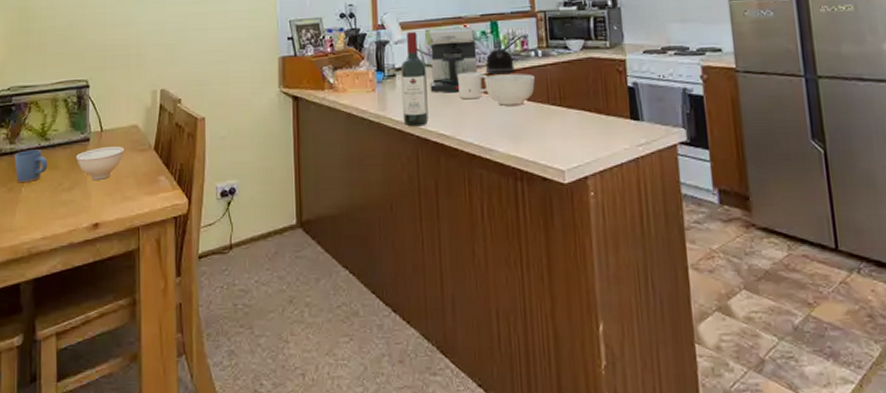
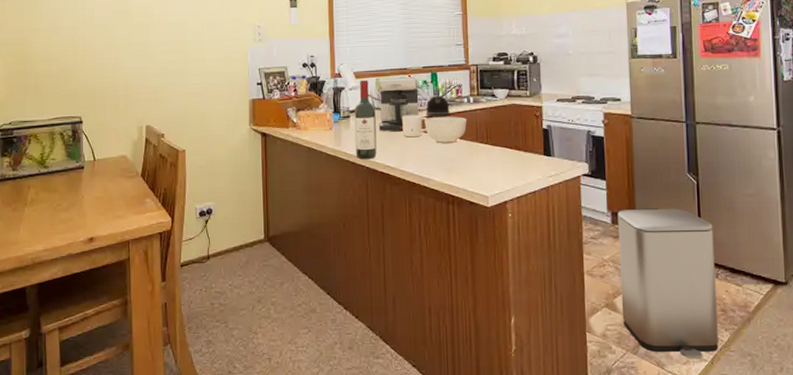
mug: present [14,149,48,183] -> none [17,175,47,204]
bowl: present [75,147,125,180] -> none [72,174,115,201]
pedal bin: none [726,184,868,381] -> present [617,208,719,359]

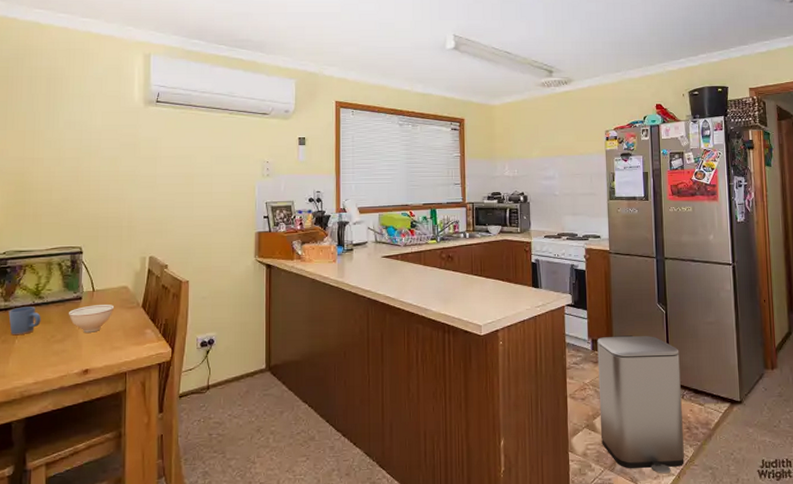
mug: none [17,175,47,204] -> present [8,306,41,336]
bowl: none [72,174,115,201] -> present [68,305,115,333]
wine bottle: present [354,79,377,160] -> none [357,214,378,291]
coffee maker: present [378,76,419,131] -> none [380,213,419,264]
mug: present [401,114,427,138] -> none [402,248,426,270]
bowl: present [424,117,467,143] -> none [424,251,463,275]
kettle: present [426,87,450,117] -> none [426,222,447,251]

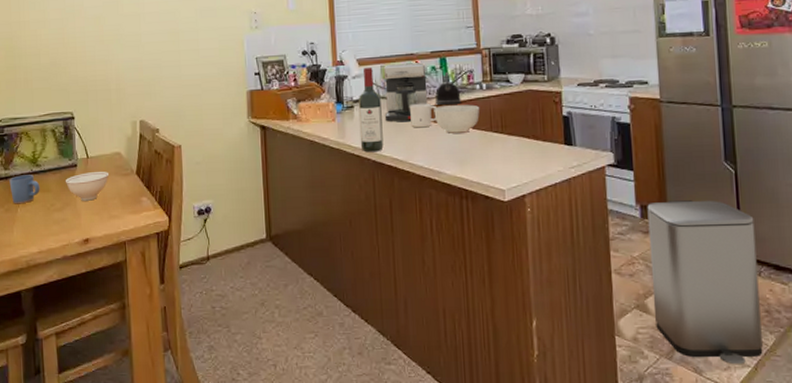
wine bottle: none [357,214,378,291] -> present [358,66,384,152]
coffee maker: none [380,213,419,264] -> present [383,62,428,122]
mug: none [402,248,426,270] -> present [409,103,437,128]
bowl: none [424,251,463,275] -> present [434,104,480,133]
kettle: none [426,222,447,251] -> present [435,73,461,106]

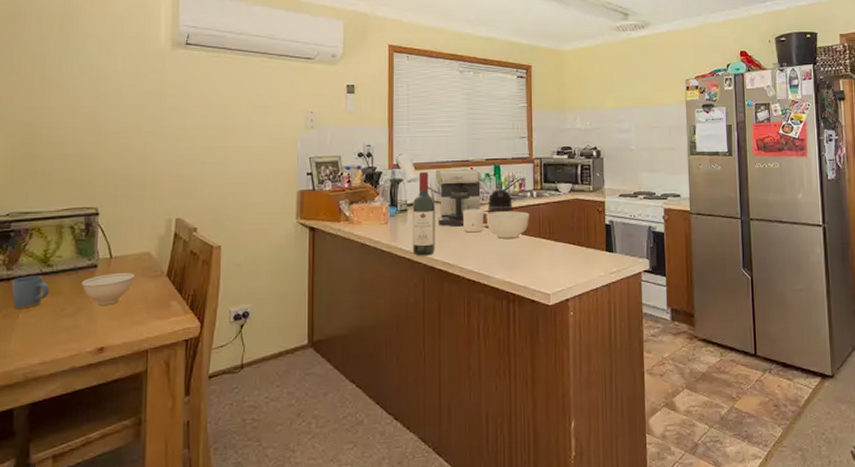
pedal bin: present [647,200,763,365] -> none [677,304,772,457]

